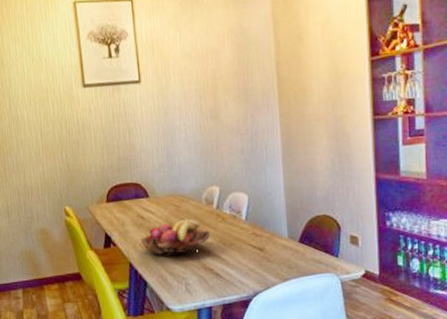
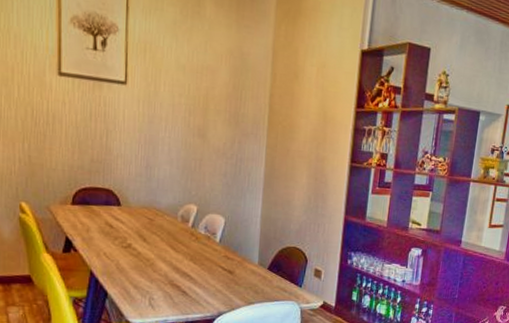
fruit basket: present [140,219,211,256] -> none [105,234,182,269]

